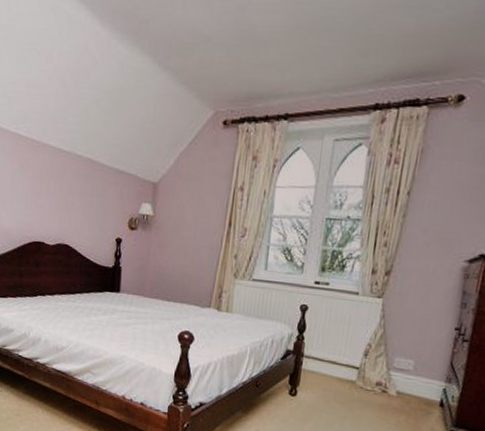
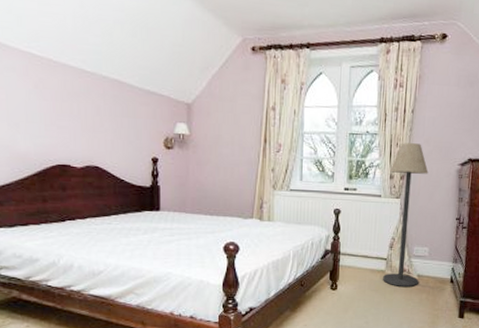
floor lamp: none [352,231,423,405] -> present [383,143,429,287]

